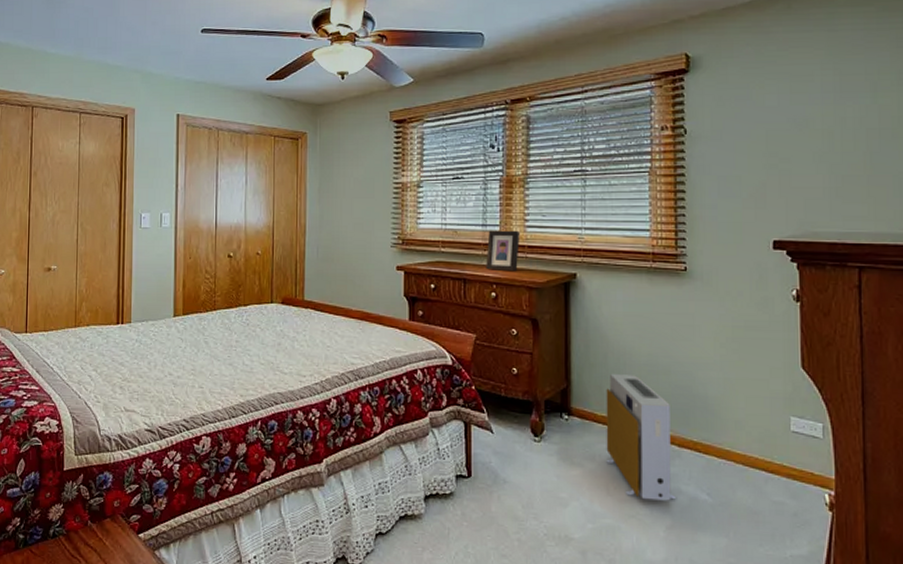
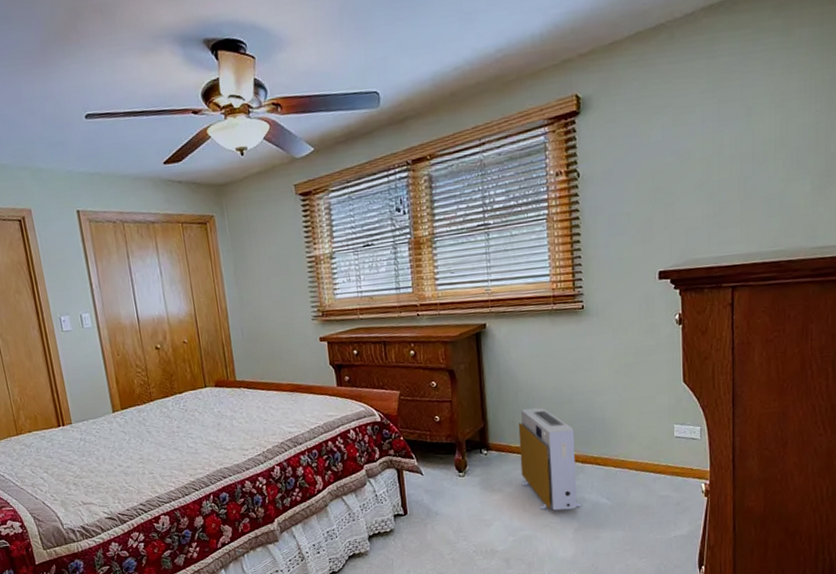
picture frame: present [486,230,520,272] -> none [402,289,433,331]

